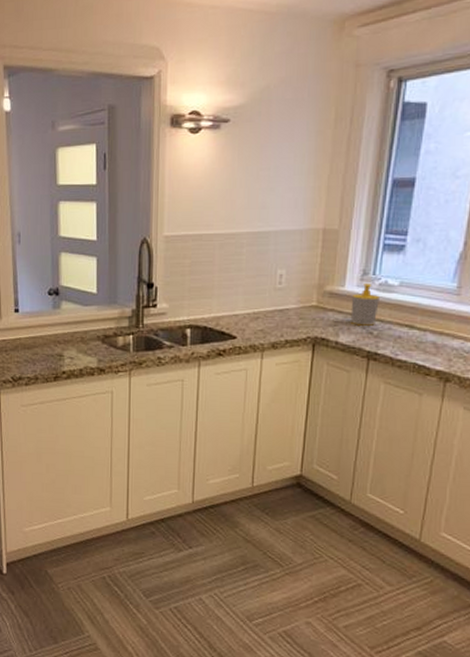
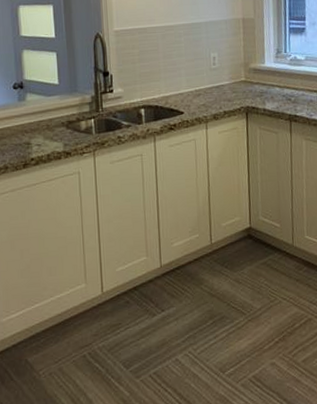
soap bottle: present [350,284,379,326] -> none [272,60,293,94]

